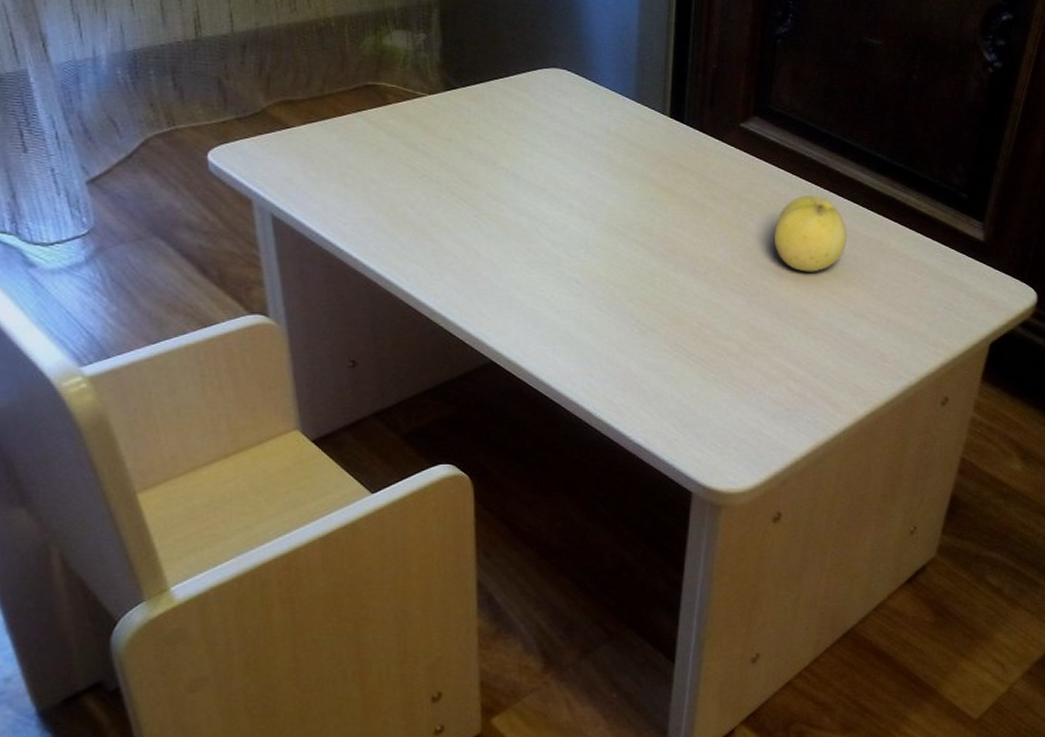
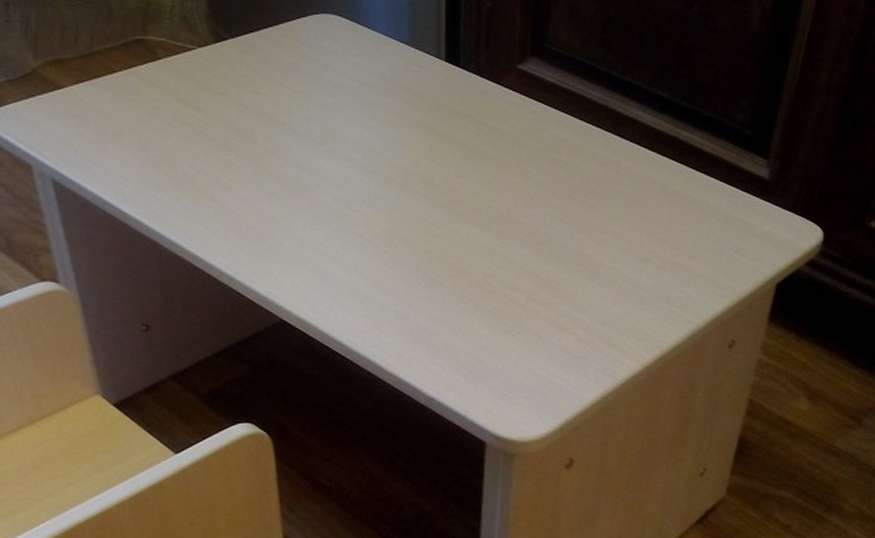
apple: present [774,194,847,272] -> none [556,137,630,218]

